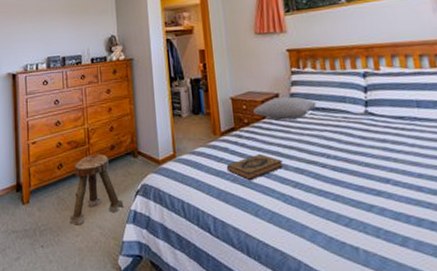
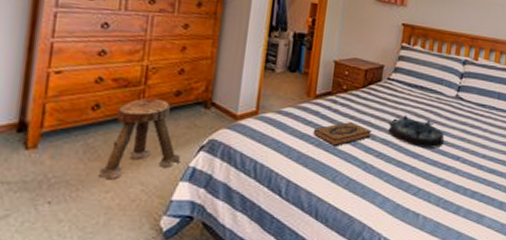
cushion: present [253,96,316,120] -> none [355,69,416,93]
serving tray: none [299,140,366,173] -> present [388,115,445,148]

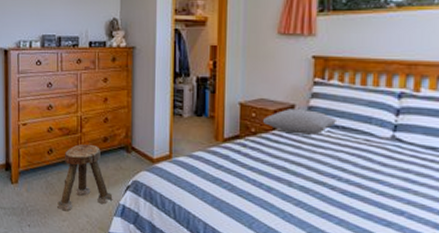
hardback book: present [313,122,371,147] -> none [224,166,287,193]
cushion: none [355,69,416,93] -> present [263,109,336,135]
serving tray: present [388,115,445,148] -> none [307,159,381,200]

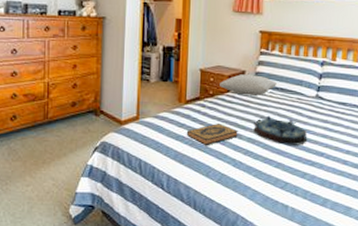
stool: present [57,144,113,212] -> none [21,110,81,176]
hardback book: none [224,166,287,193] -> present [186,123,238,146]
serving tray: none [307,159,381,200] -> present [253,115,308,145]

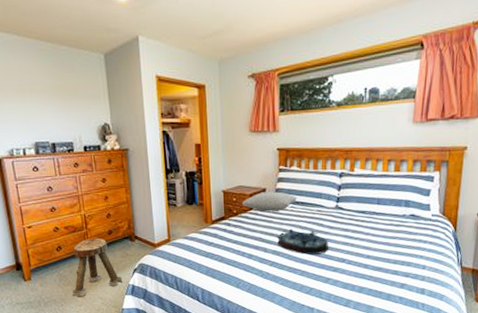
stool: none [21,110,81,176] -> present [72,239,123,297]
hardback book: present [186,123,238,146] -> none [215,240,263,261]

